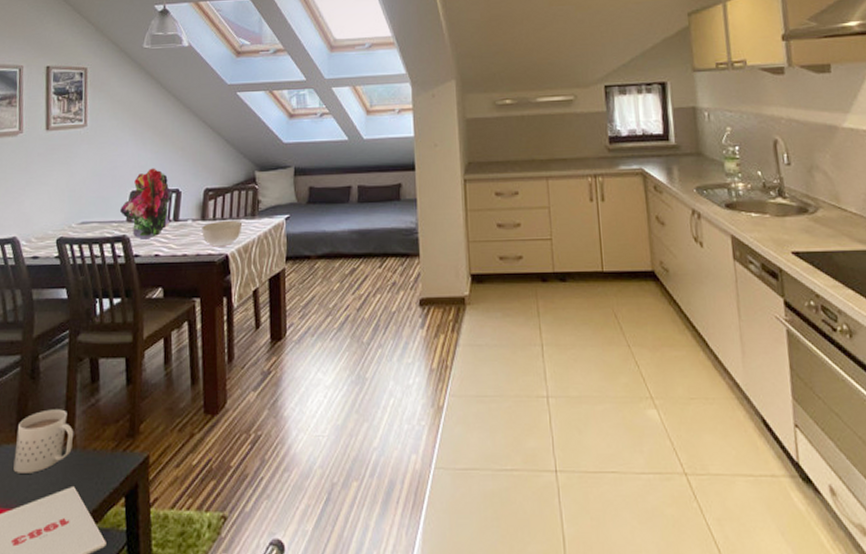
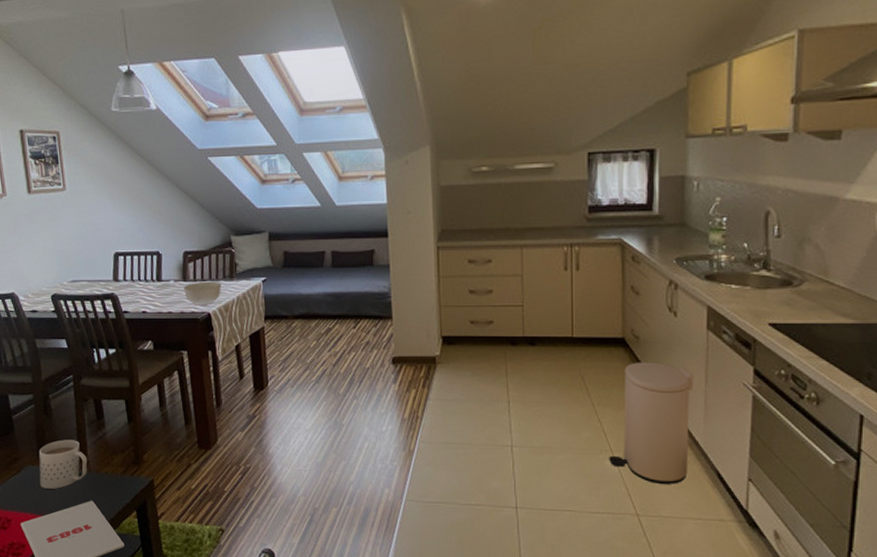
bouquet: present [119,168,173,241] -> none [105,231,154,299]
pedal bin: none [650,296,732,435] -> present [609,362,694,484]

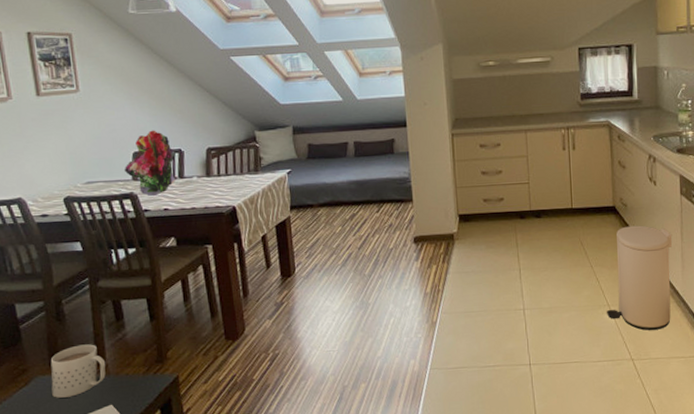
bouquet: none [105,231,154,299] -> present [124,130,176,197]
bowl: present [184,281,222,307] -> none [207,175,247,201]

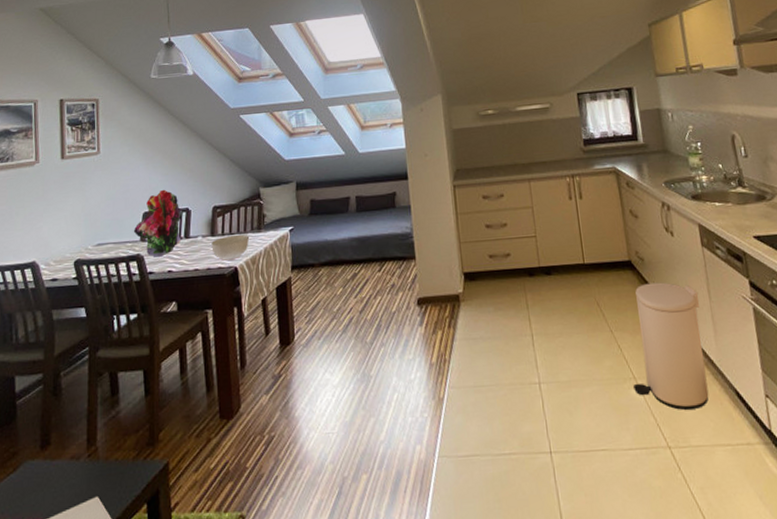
mug: present [50,344,106,398] -> none [39,423,96,487]
bowl: none [207,175,247,201] -> present [211,234,250,262]

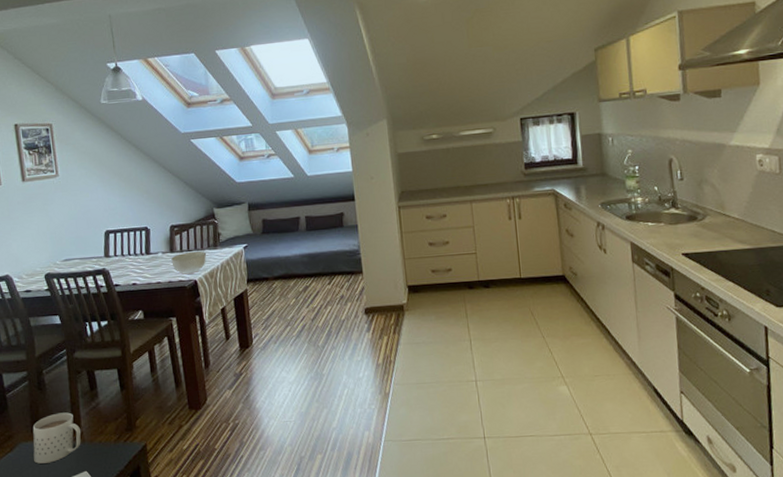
mug: none [39,423,96,487] -> present [32,412,82,464]
bouquet: present [133,189,183,258] -> none [97,209,143,272]
pedal bin: present [633,282,709,410] -> none [561,294,629,403]

